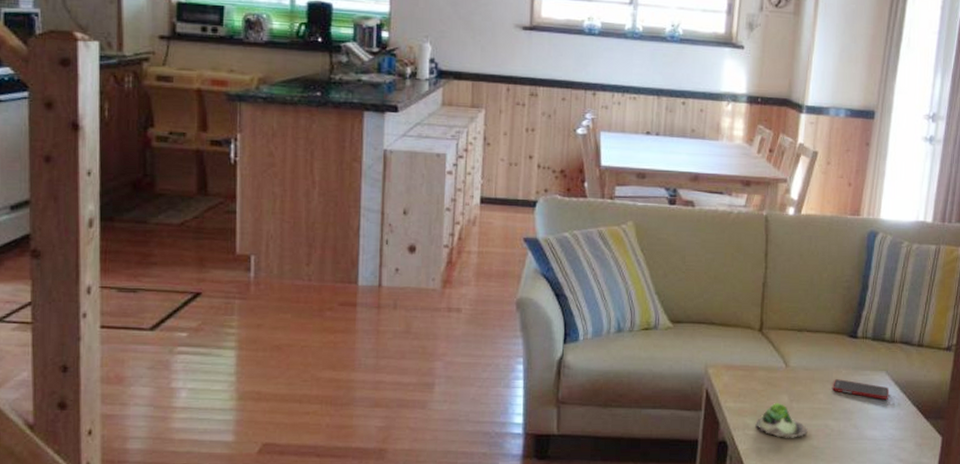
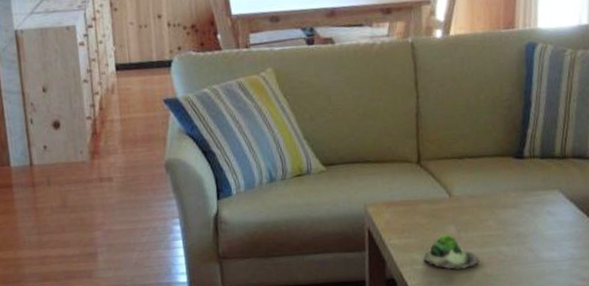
cell phone: present [833,379,890,399] -> none [502,203,565,219]

